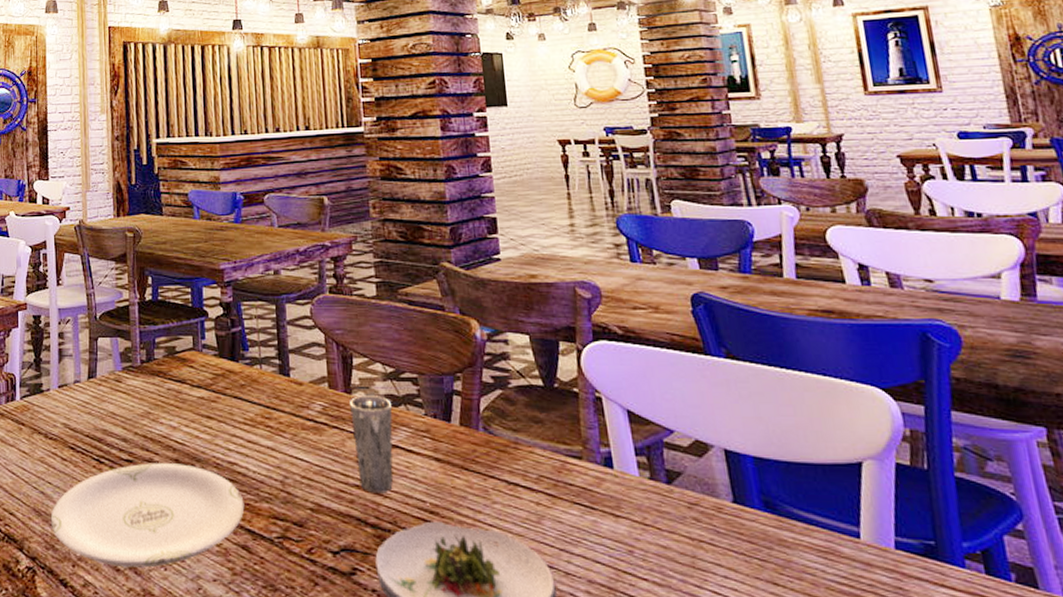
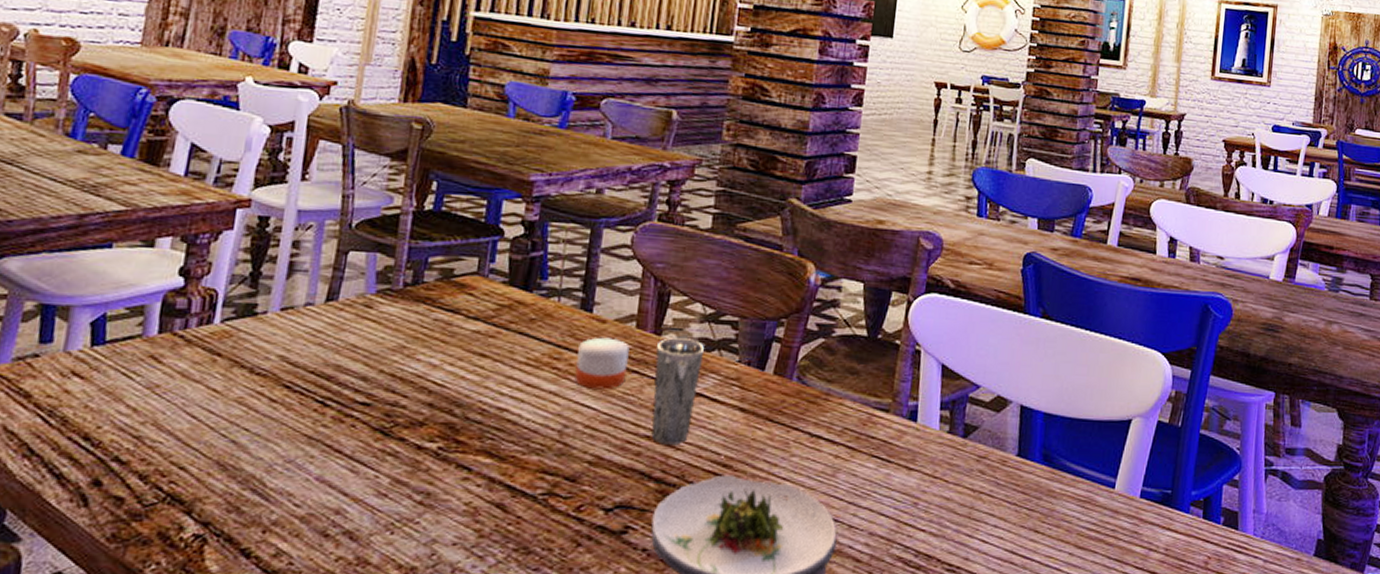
plate: present [50,463,245,568] -> none [238,407,509,532]
candle: none [284,398,329,444] -> present [574,337,630,390]

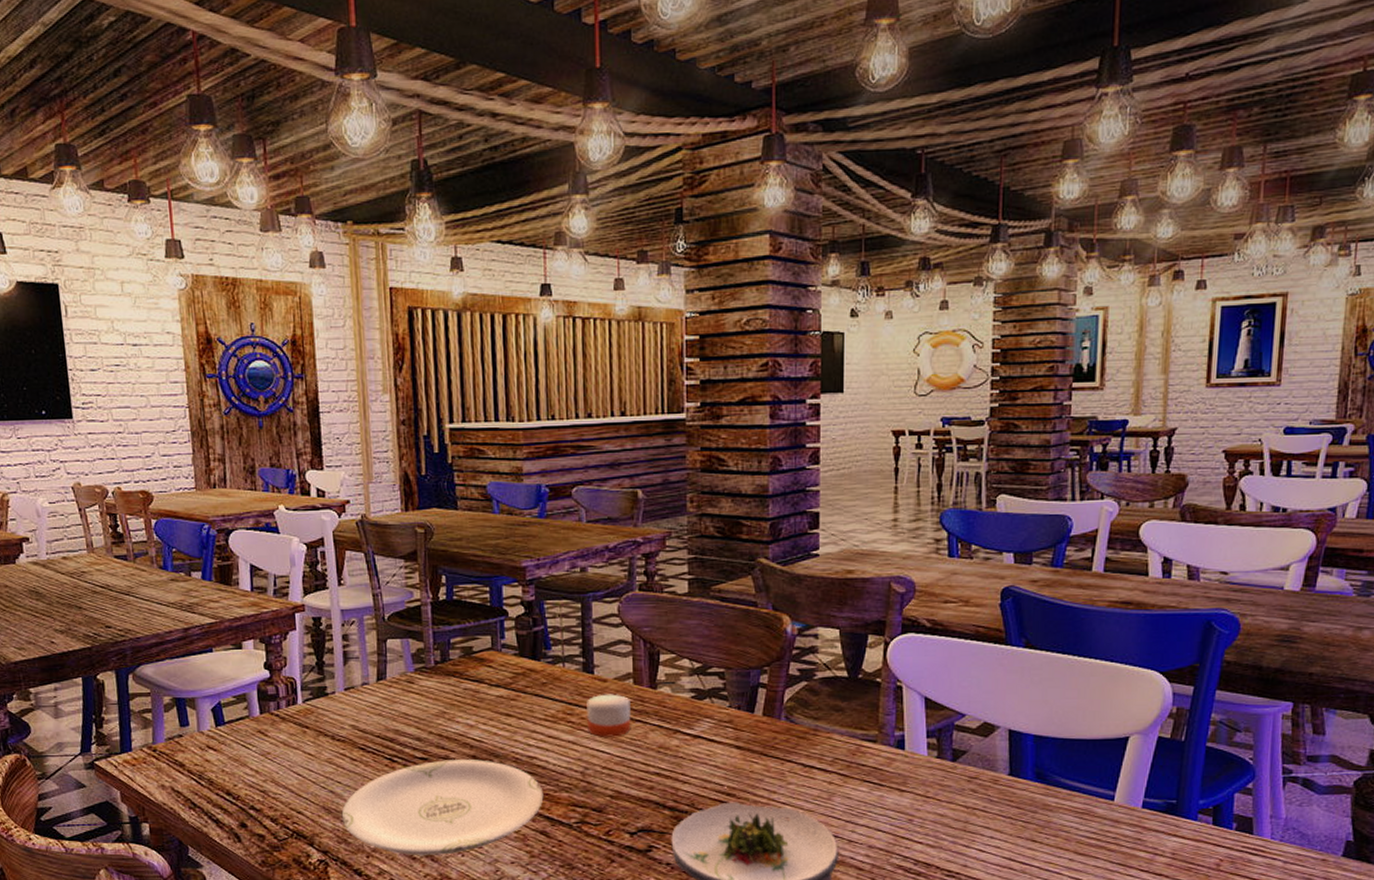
plate: none [238,407,509,532] -> present [341,760,544,855]
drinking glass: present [651,338,705,445] -> none [655,690,697,779]

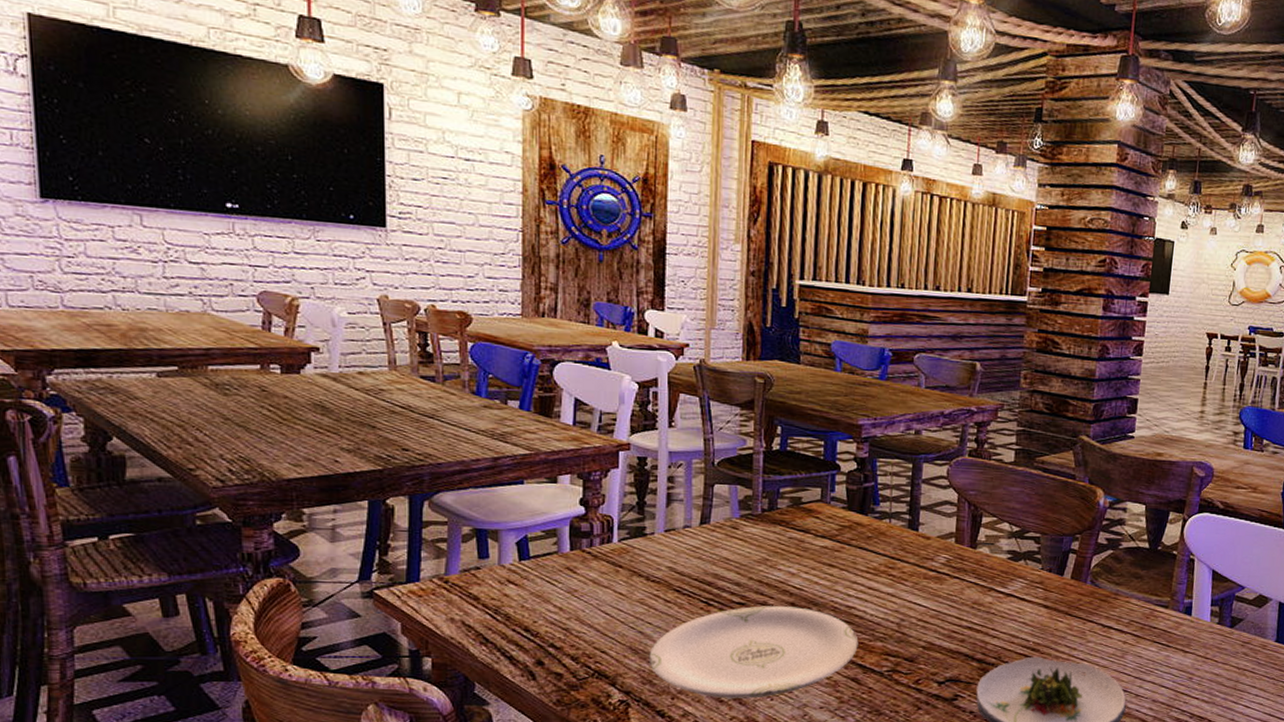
candle: present [587,694,631,737] -> none [907,550,951,592]

